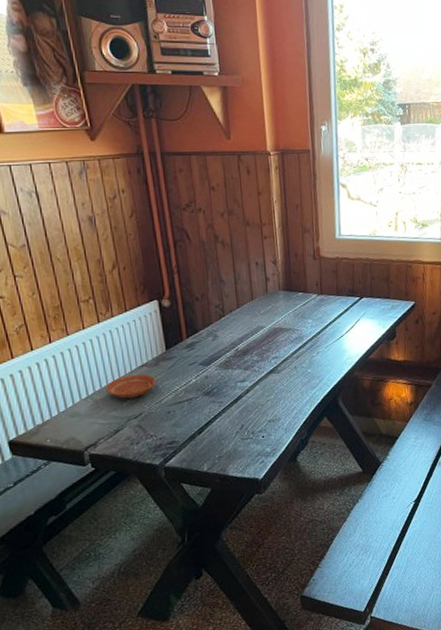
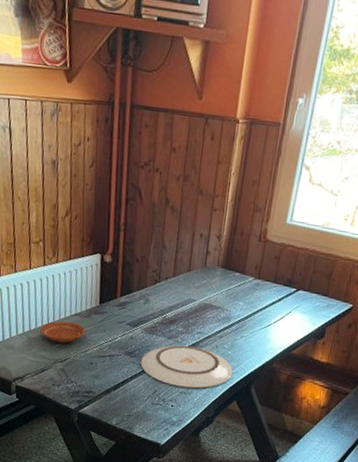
plate: none [221,372,317,416] -> present [140,345,233,389]

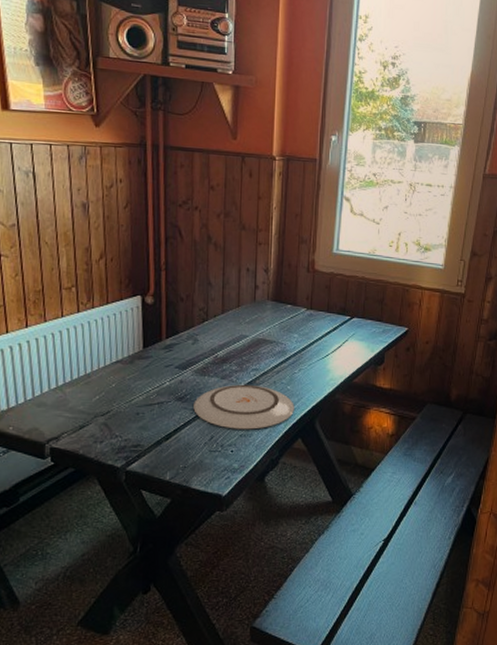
plate: present [39,321,86,343] -> none [76,371,129,394]

